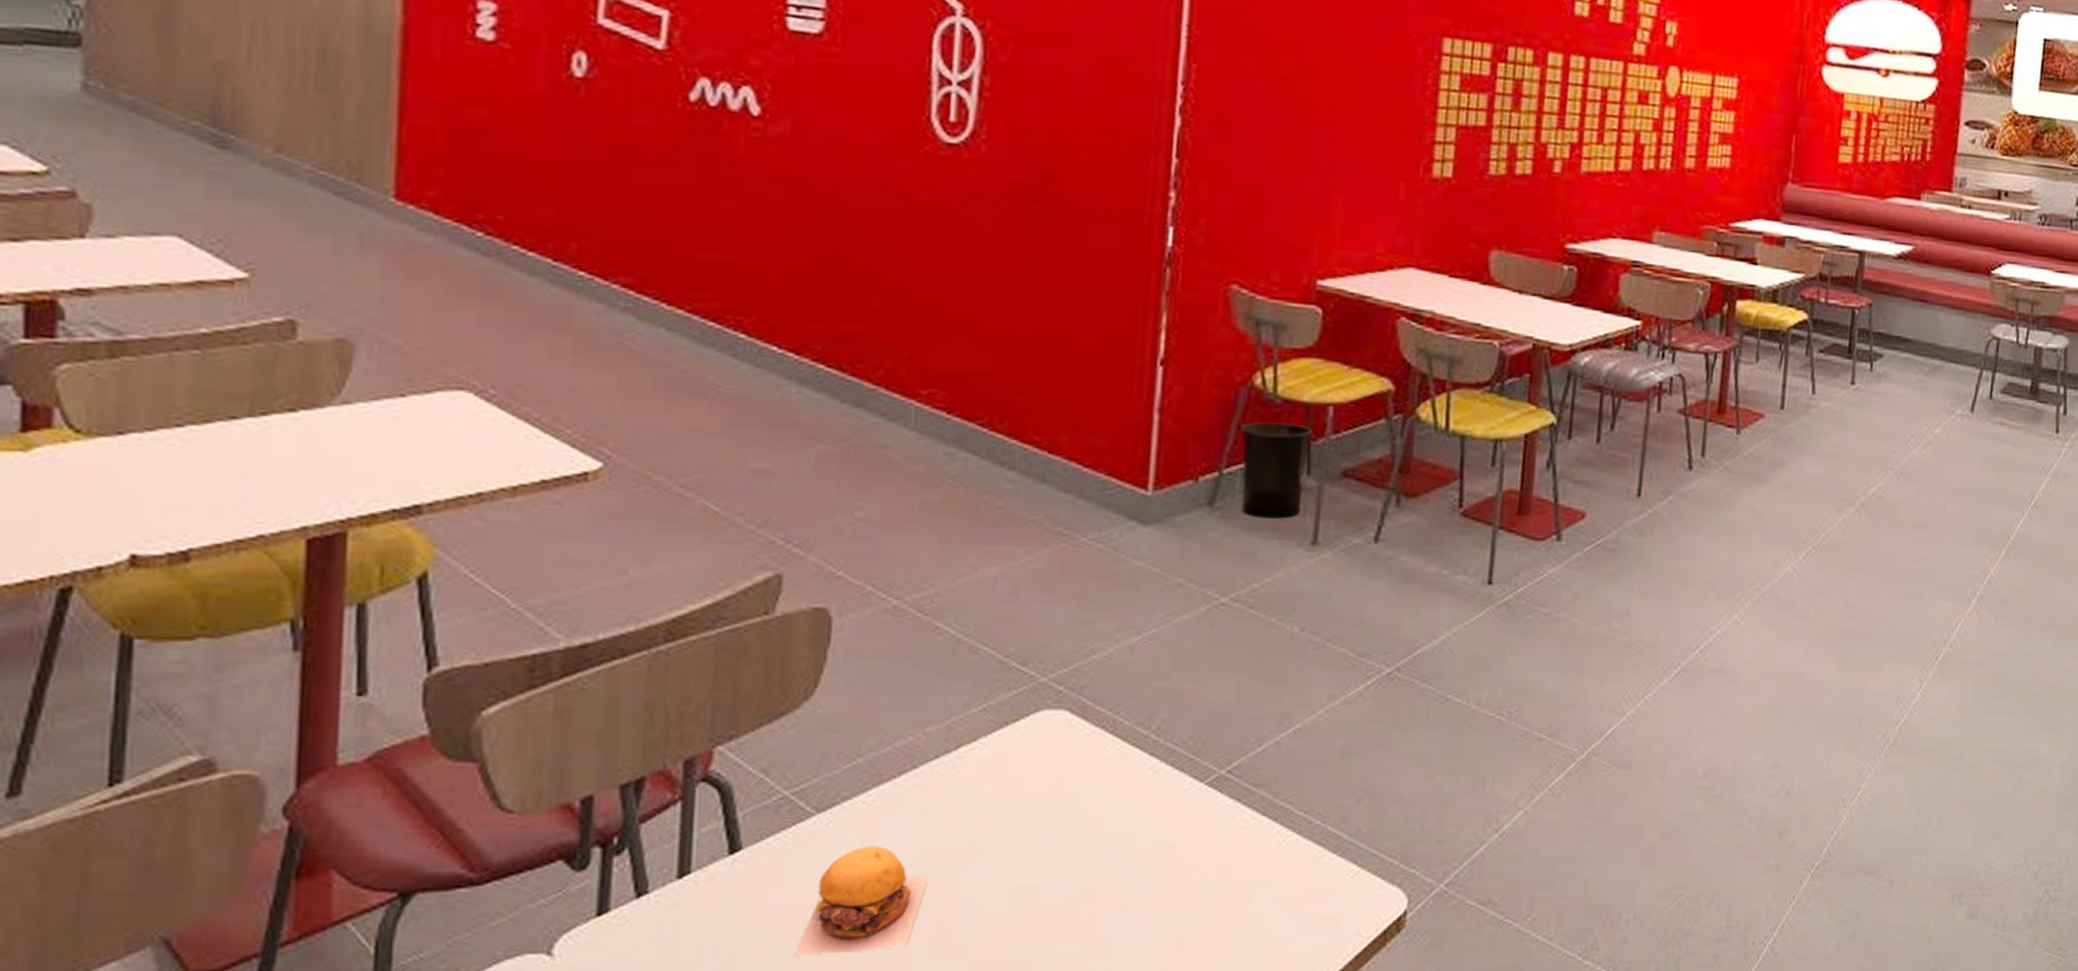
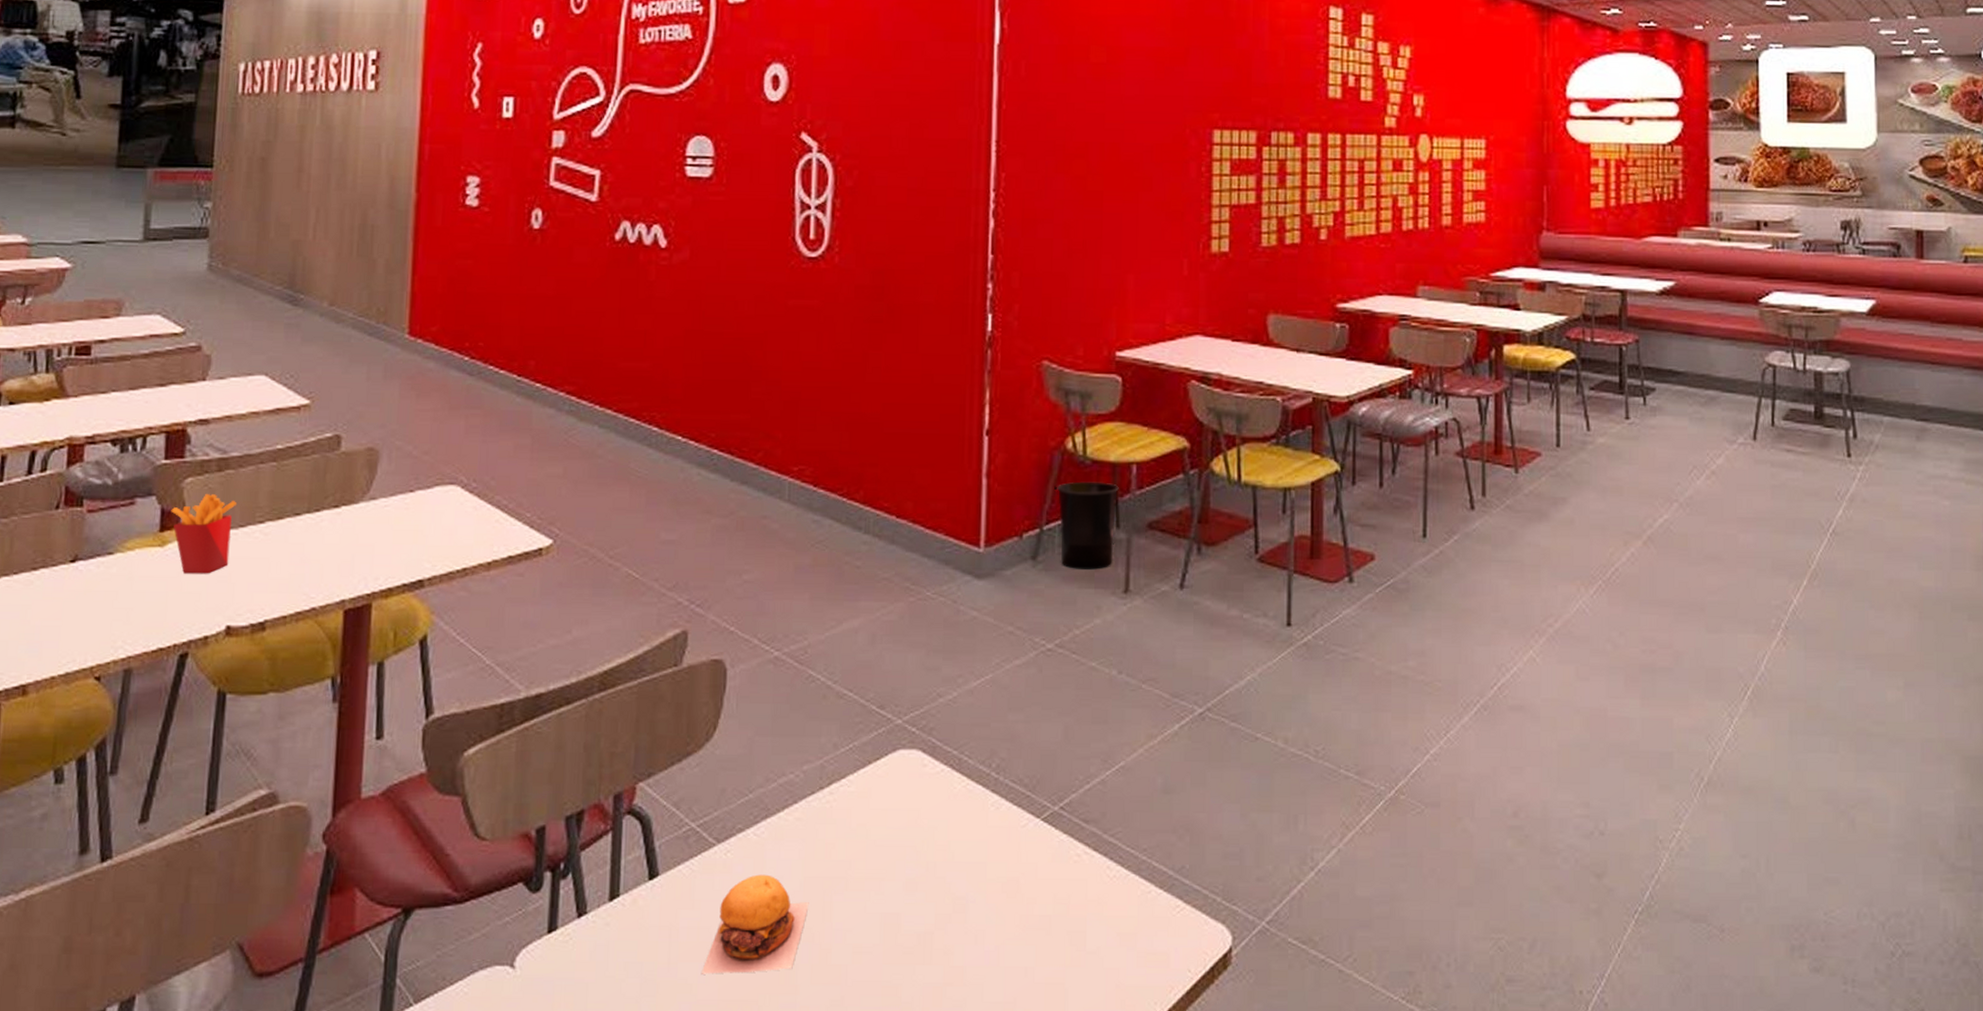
french fries: none [37,385,141,489] -> present [171,493,238,574]

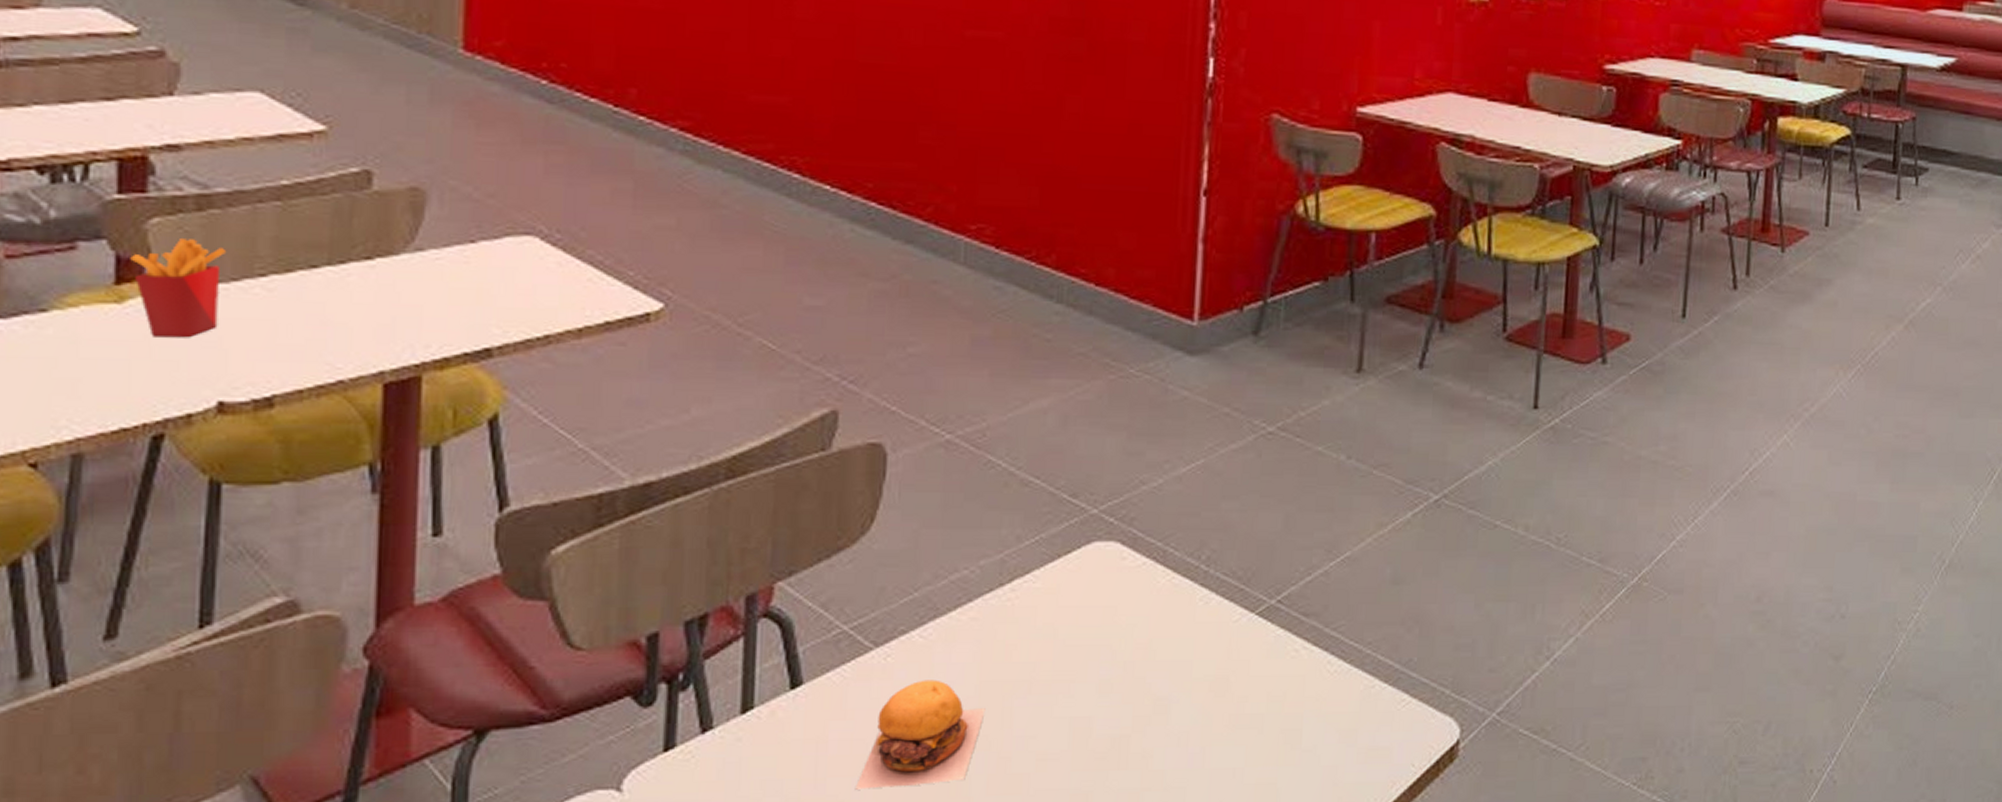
waste bin: present [1057,481,1119,569] -> none [1284,250,1355,347]

